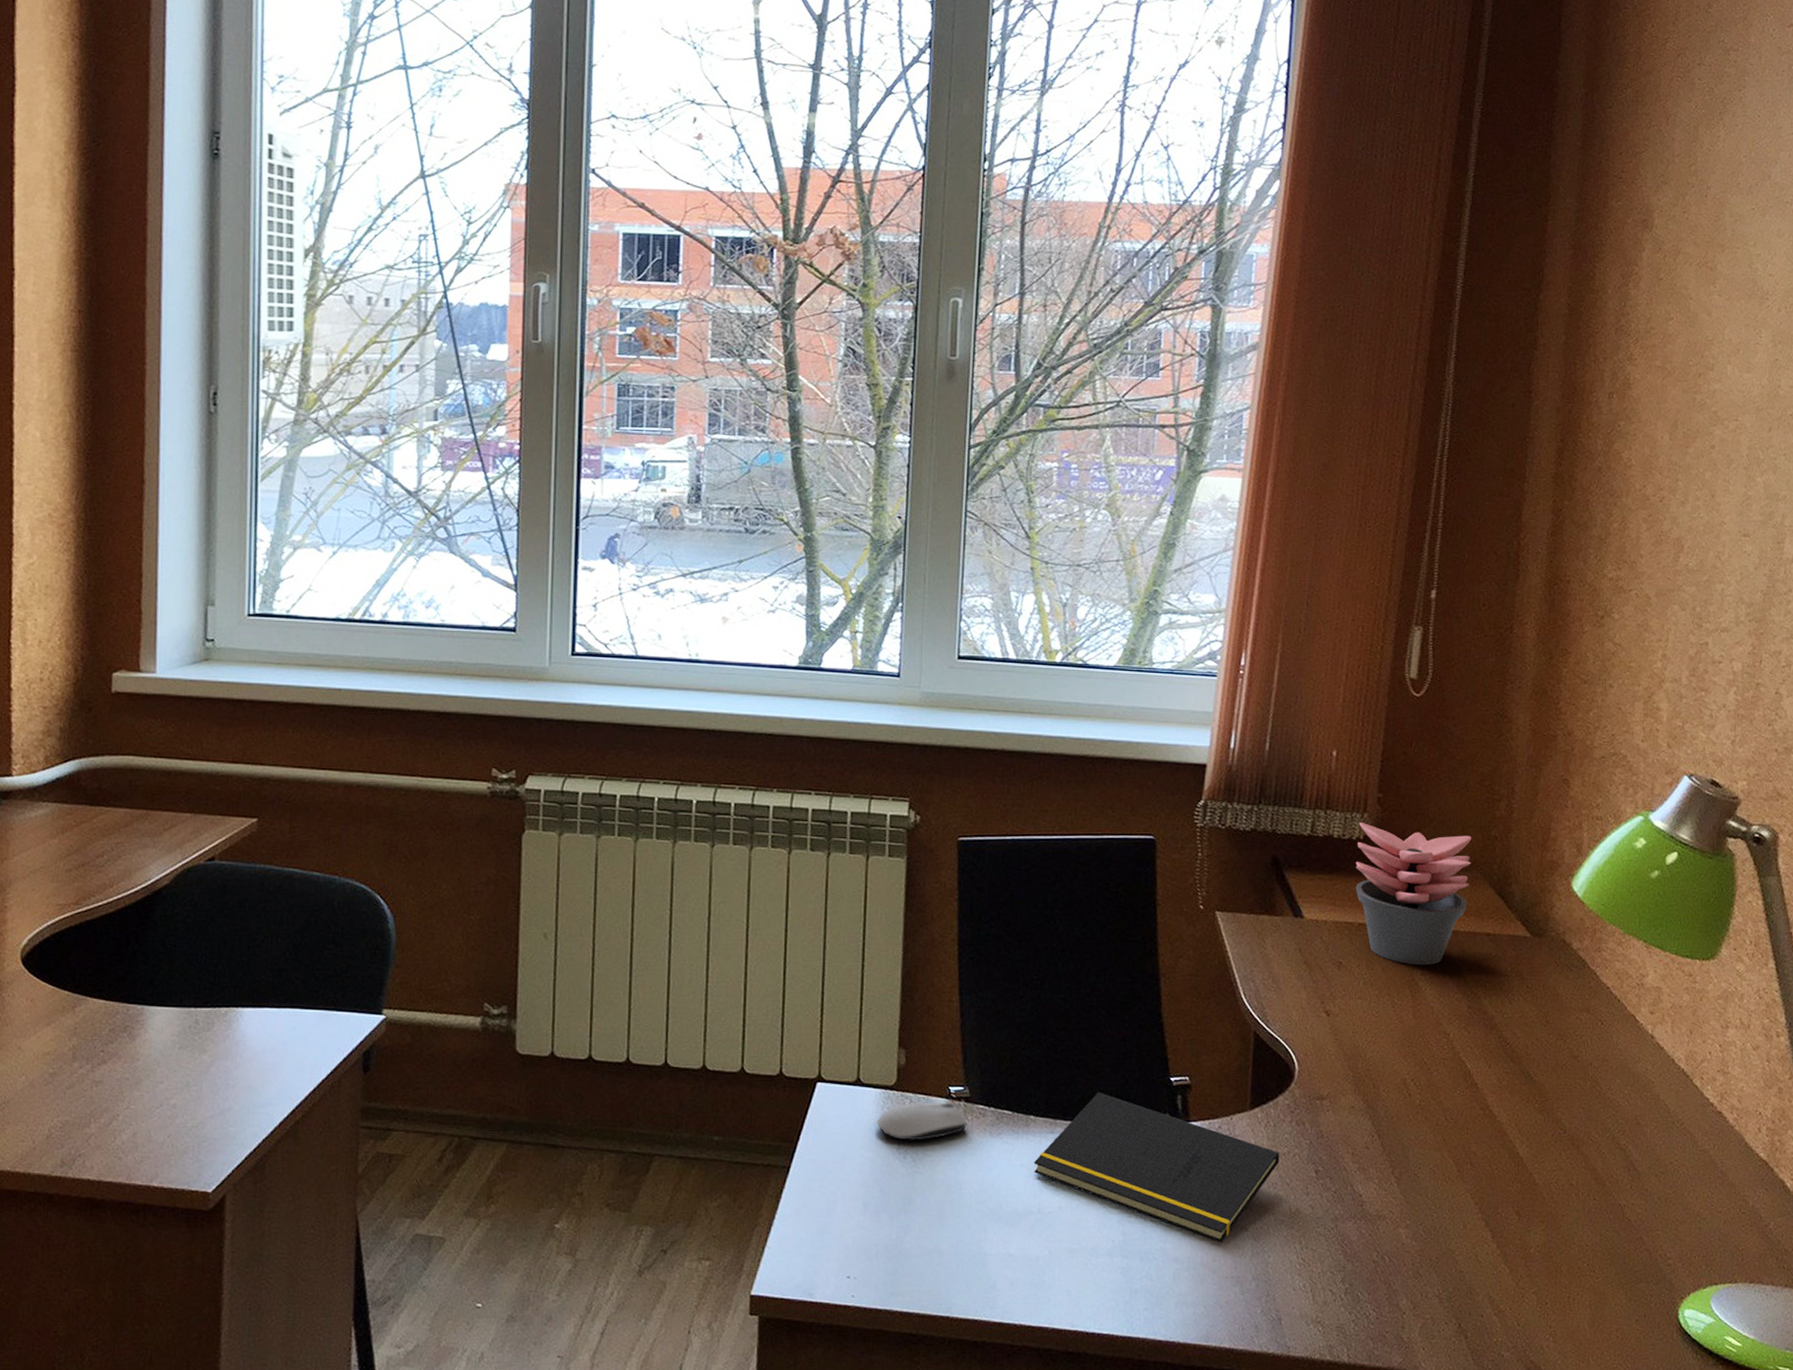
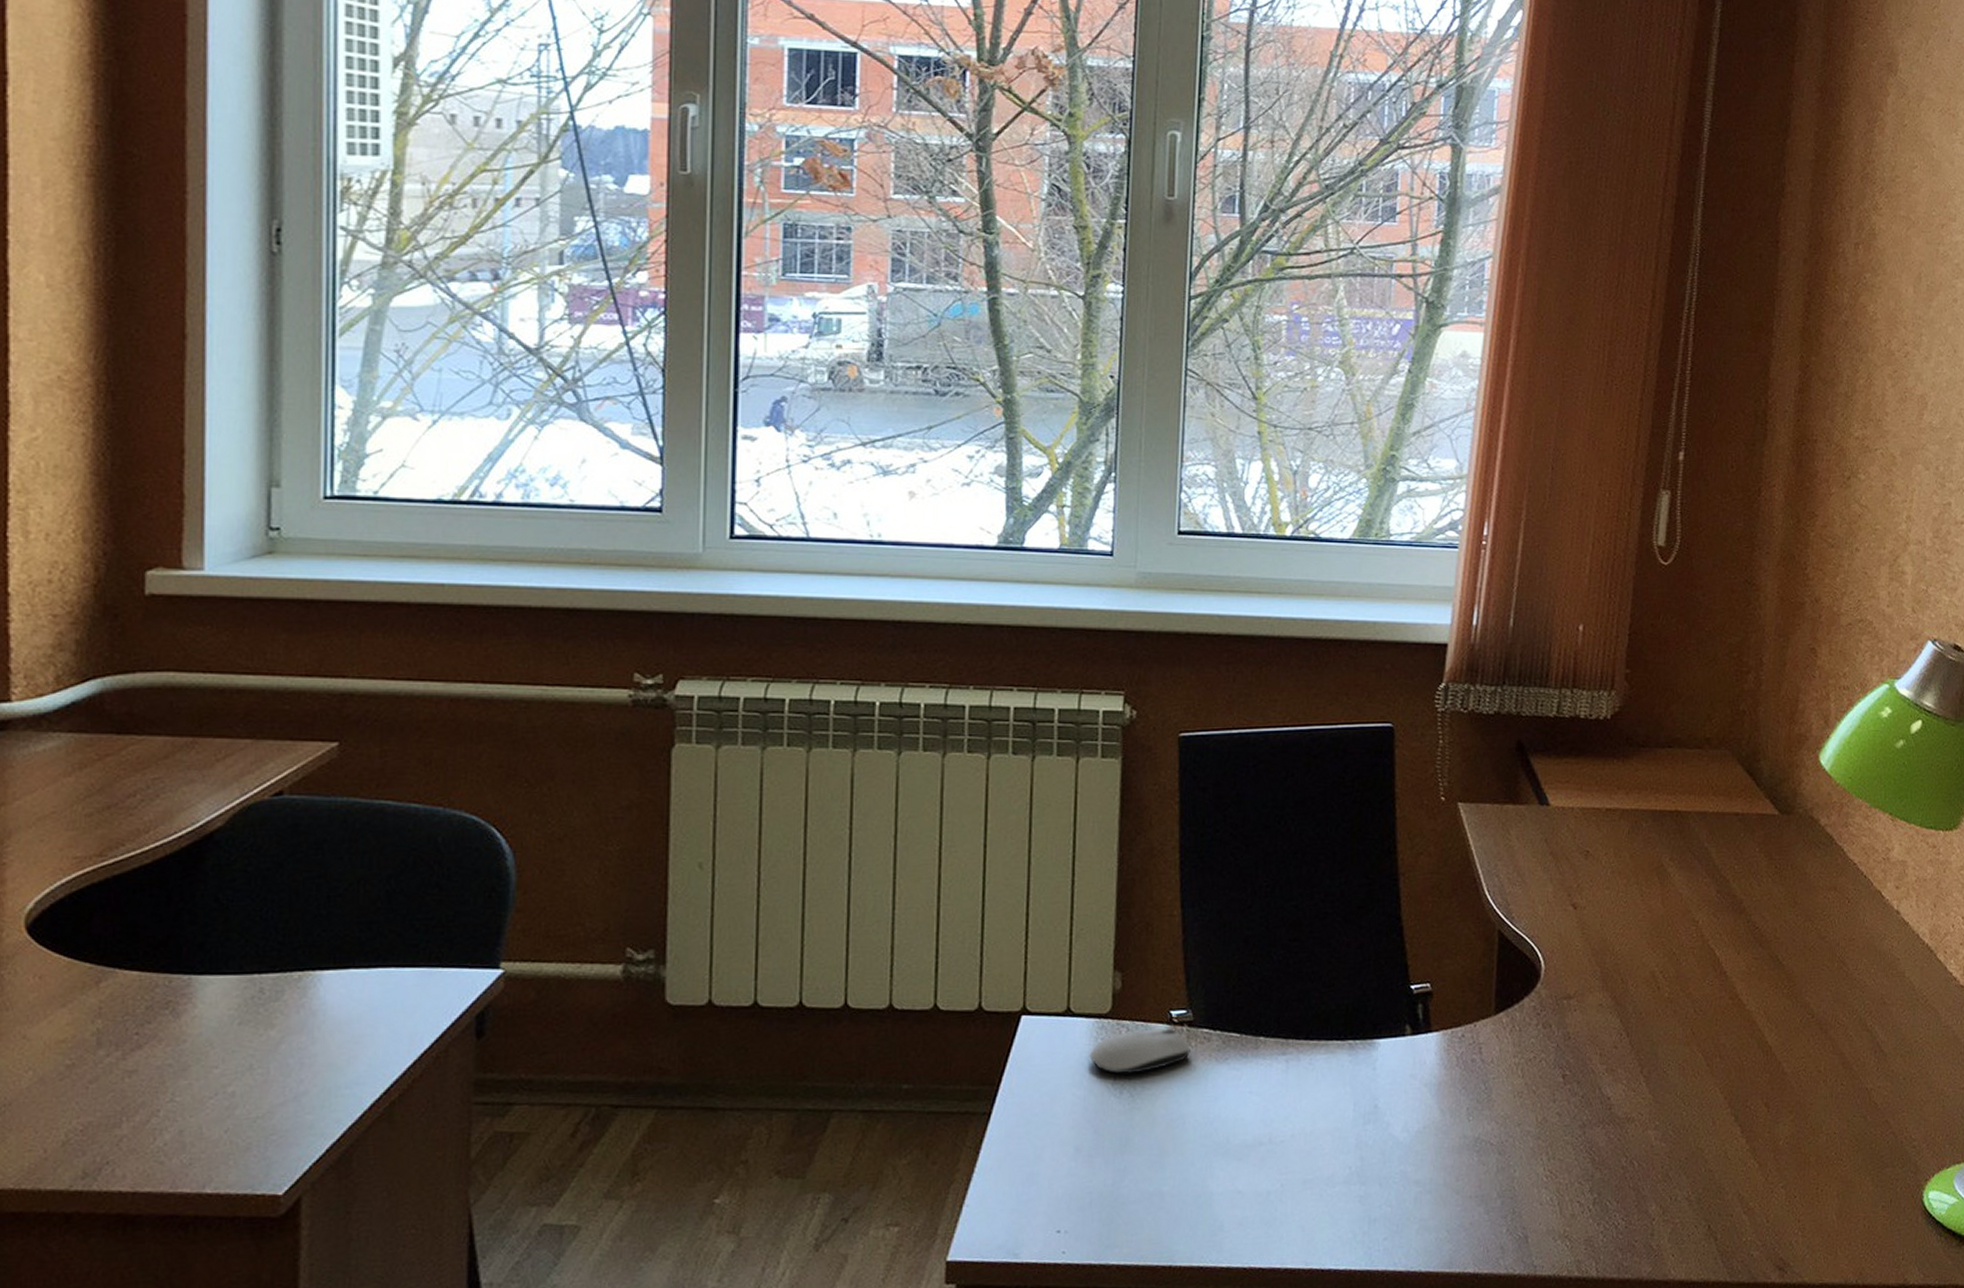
notepad: present [1034,1091,1280,1243] -> none [1264,1005,1526,1161]
succulent plant: present [1355,822,1472,966] -> none [1602,700,1721,851]

